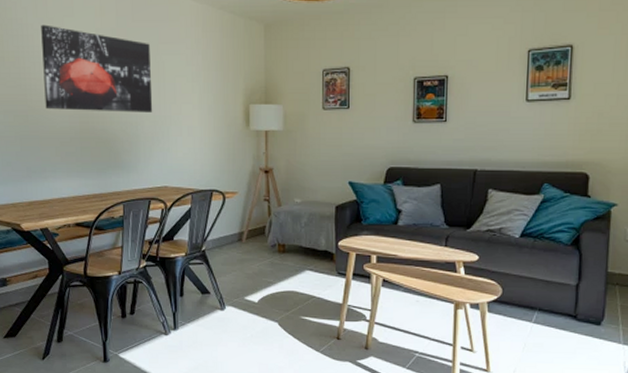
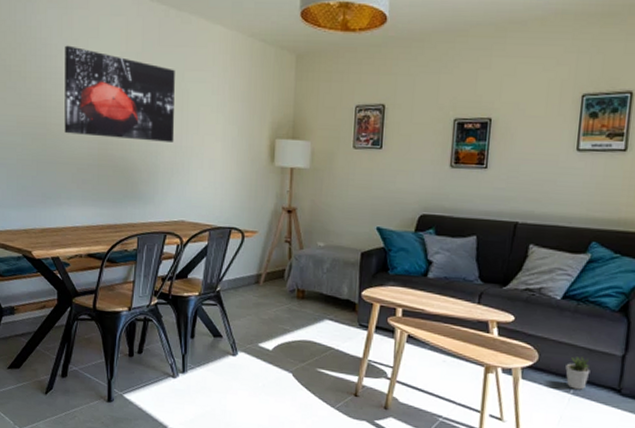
potted plant: none [527,288,549,318] -> present [565,356,591,390]

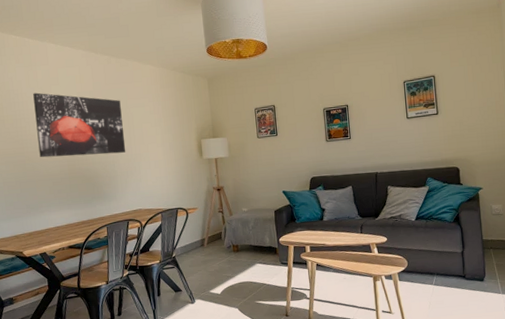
potted plant: present [565,356,591,390] -> none [426,258,443,281]

